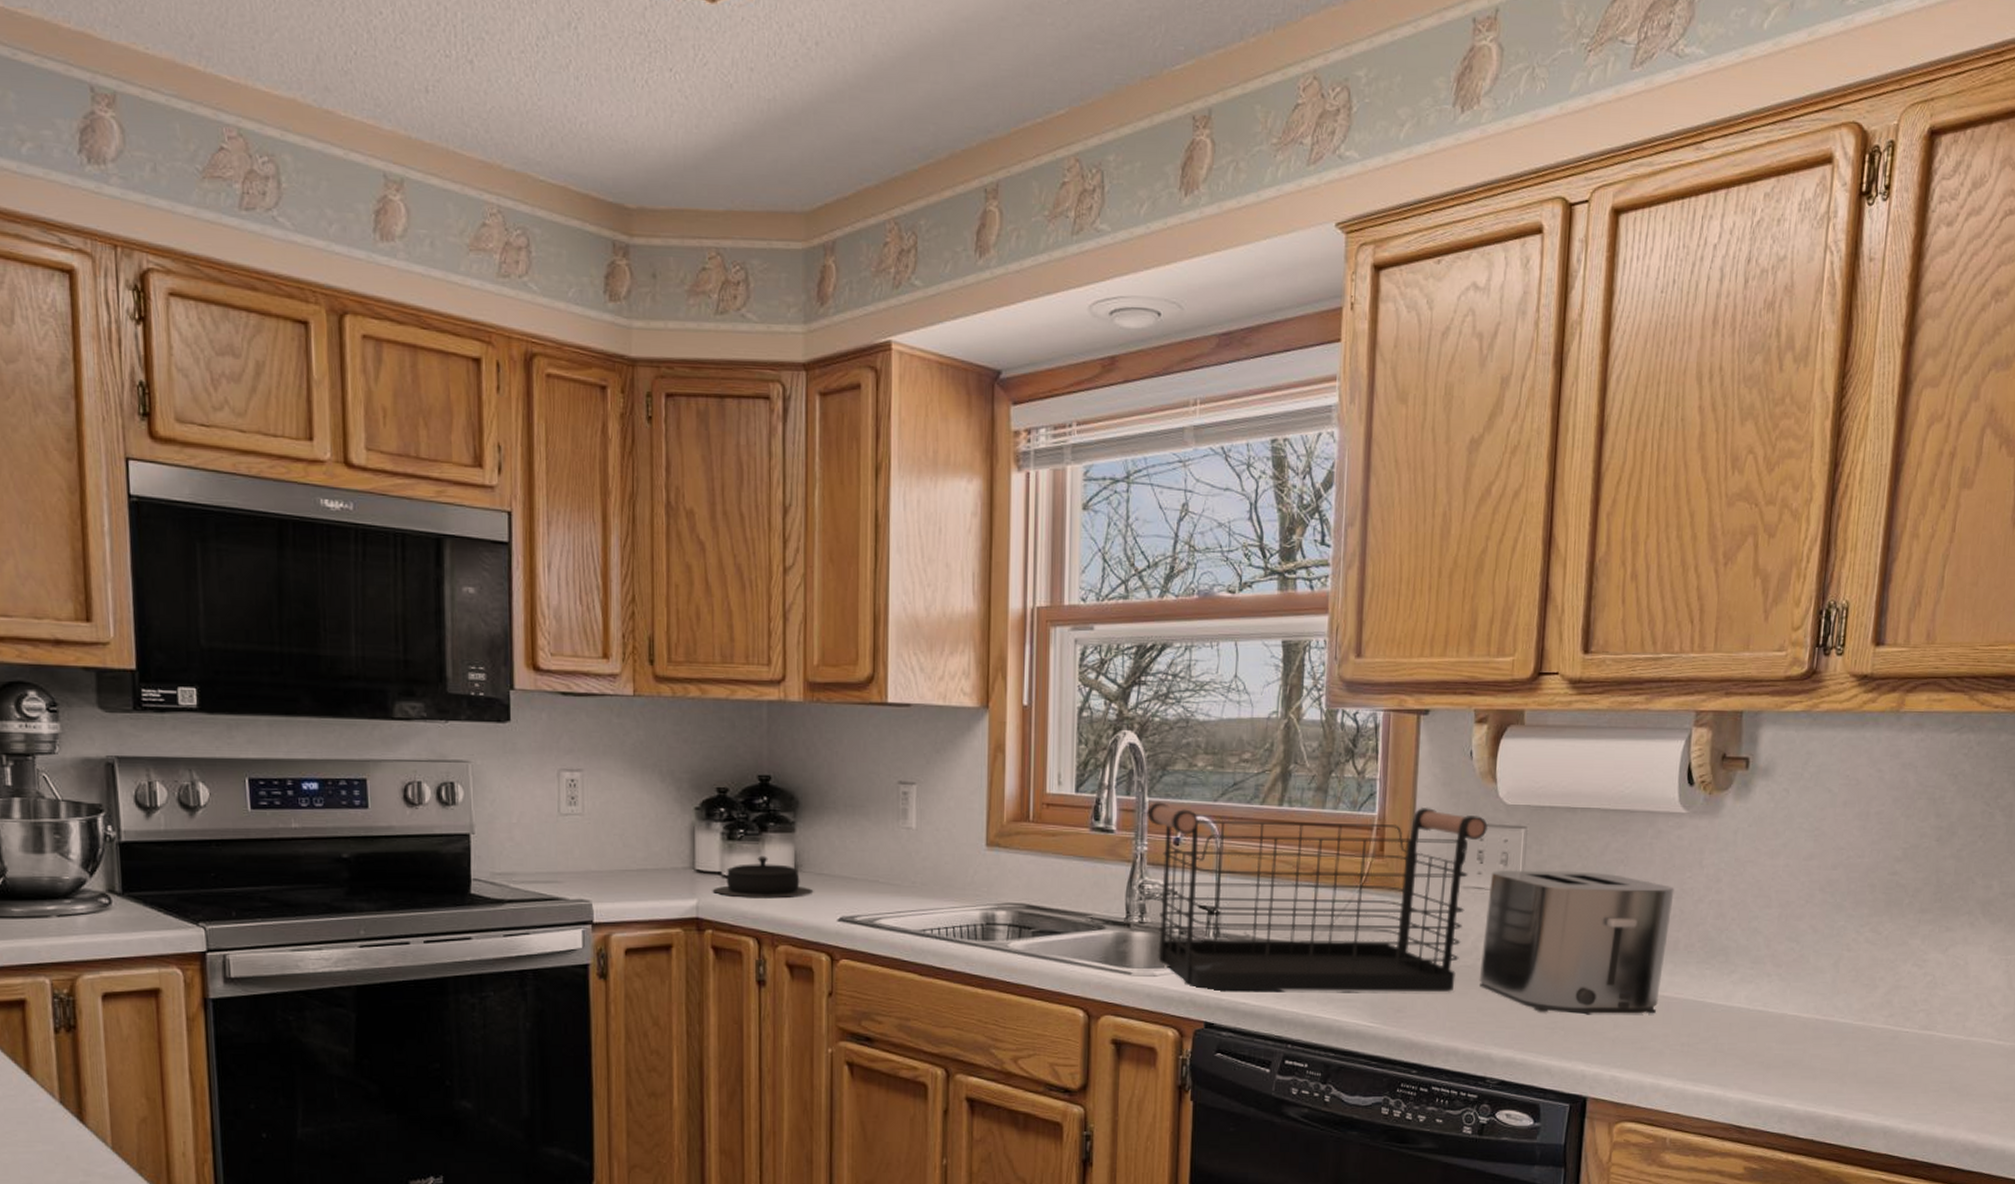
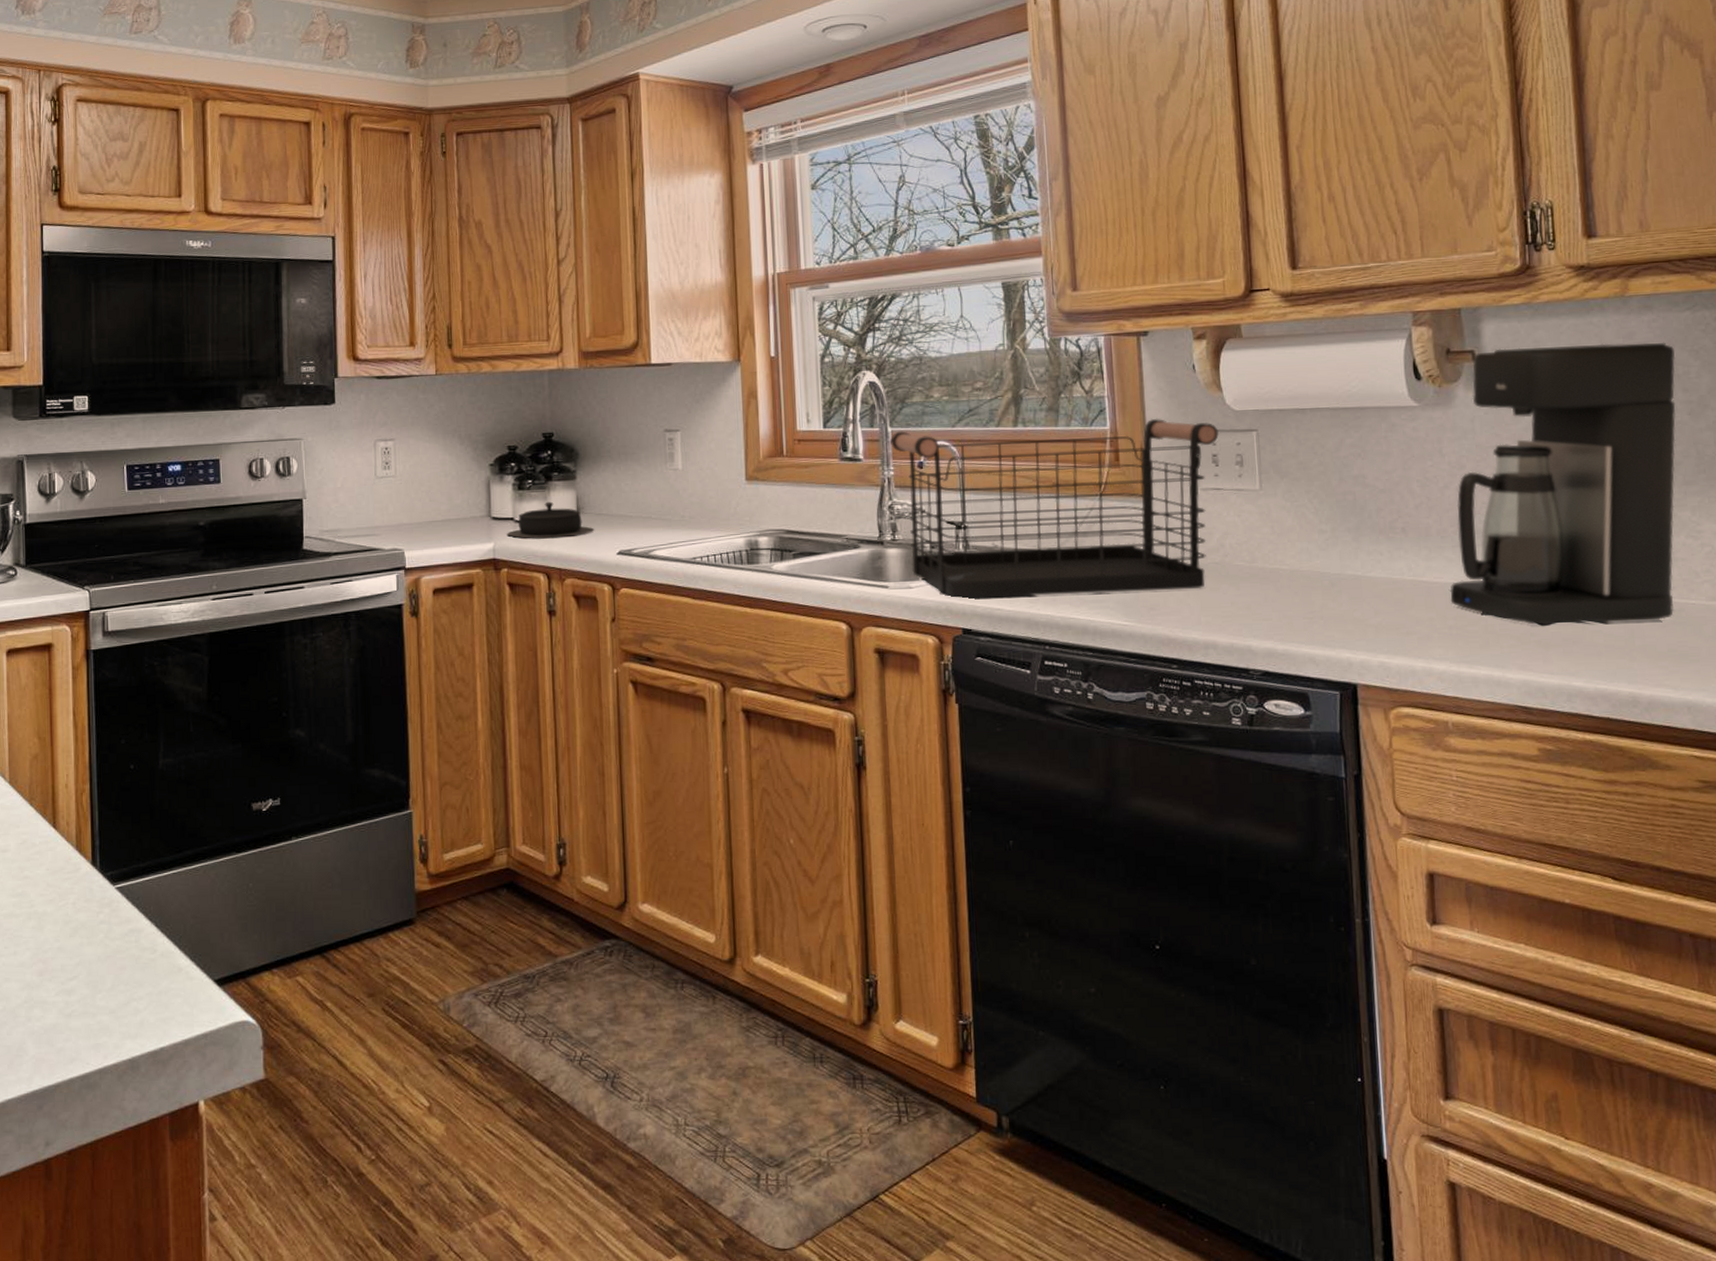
toaster: present [1479,870,1675,1014] -> none [1228,467,1418,603]
coffee maker: none [1687,758,1936,1046] -> present [1450,342,1676,625]

